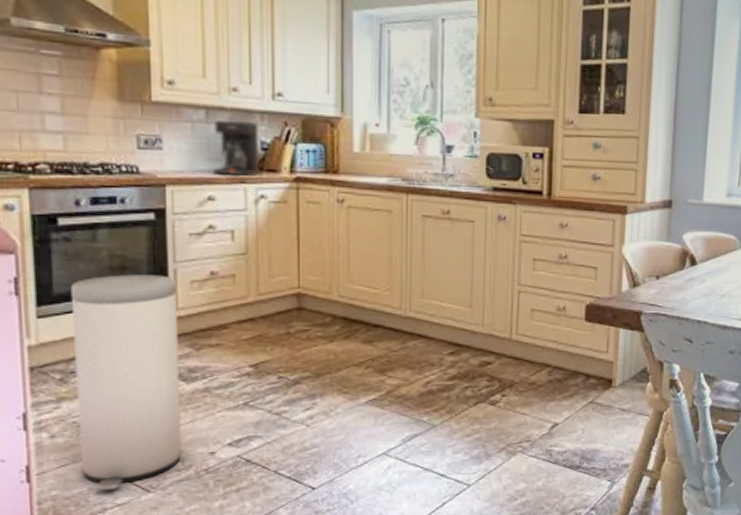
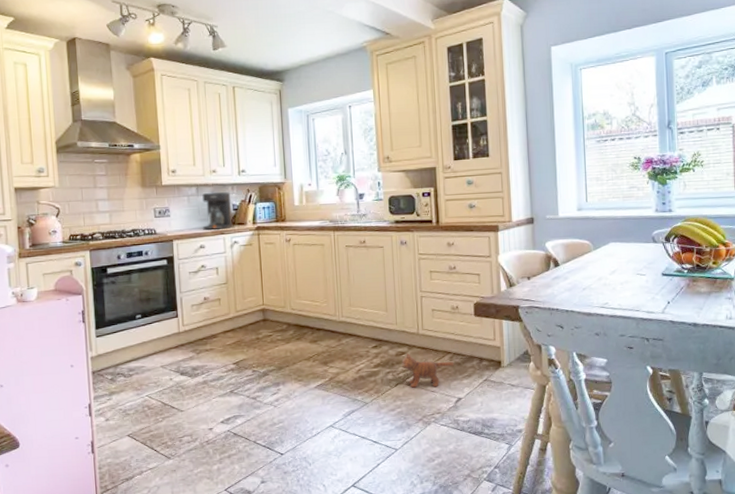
pedal bin: present [70,274,183,490] -> none [116,302,191,458]
cat: none [485,363,553,409] -> present [401,353,454,388]

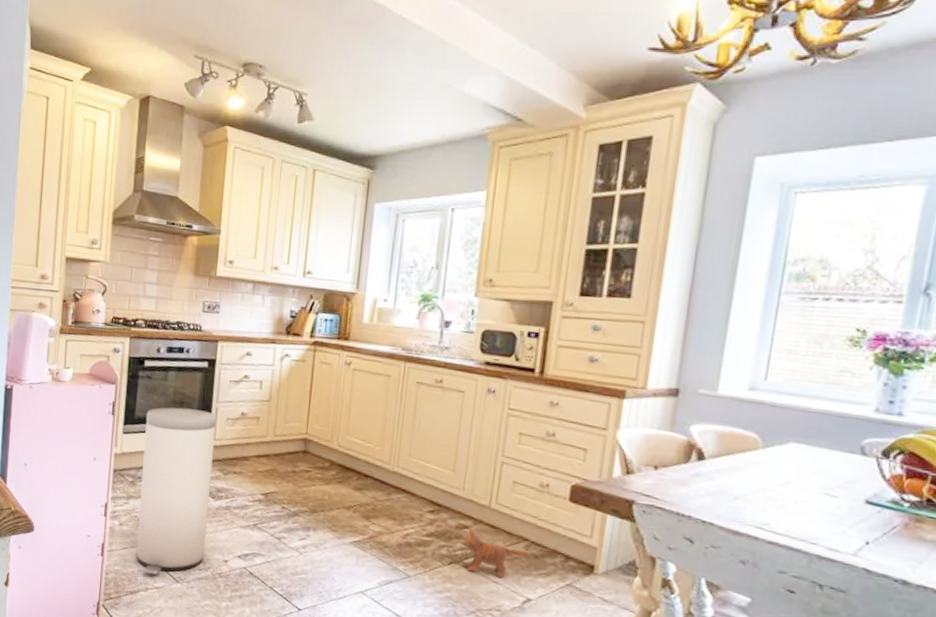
pedal bin: none [116,302,191,458] -> present [136,407,216,575]
coffee maker: present [201,192,234,231] -> none [252,292,291,338]

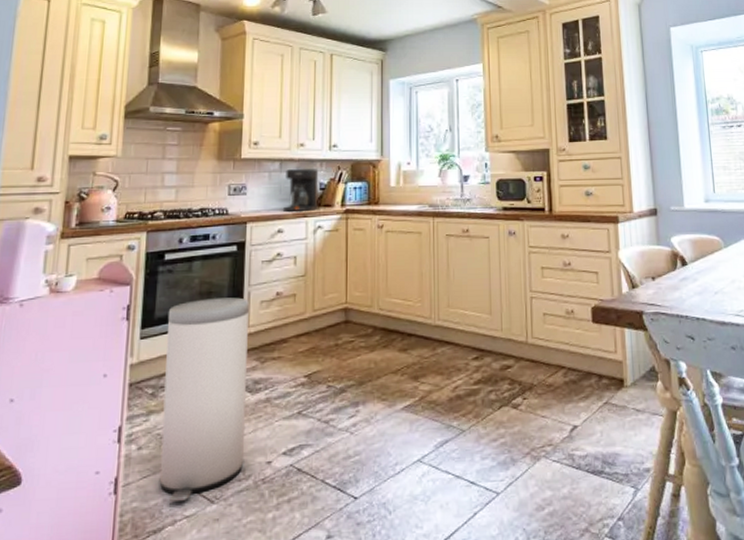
coffee maker: none [252,292,291,338] -> present [282,169,319,213]
cat: present [461,527,530,579] -> none [507,366,569,412]

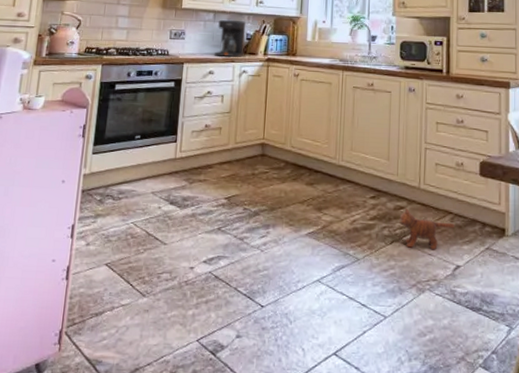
pedal bin: present [159,297,249,501] -> none [102,125,182,292]
cat: none [507,366,569,412] -> present [399,208,455,250]

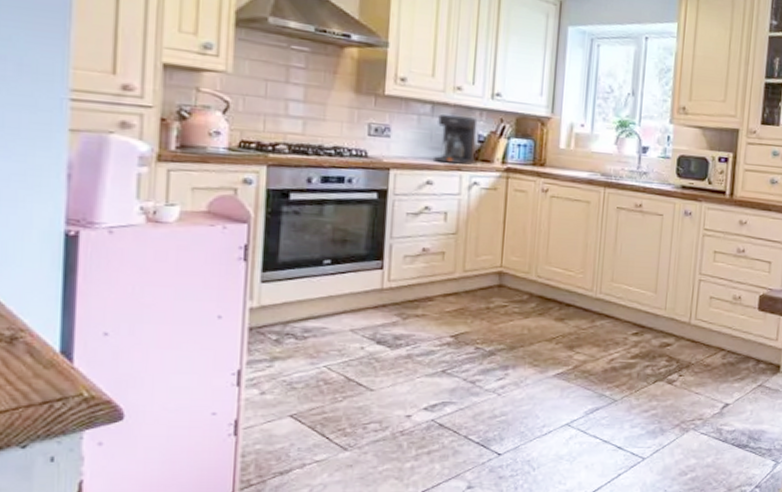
cat: present [399,208,455,250] -> none [664,345,727,389]

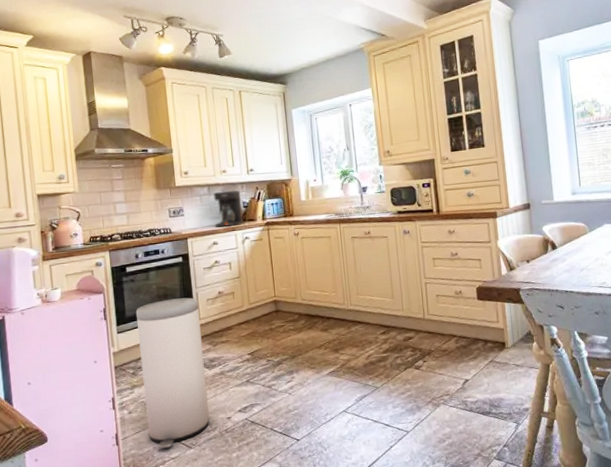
pedal bin: none [285,247,391,446] -> present [135,297,210,448]

